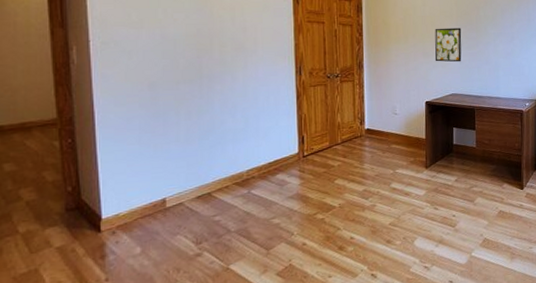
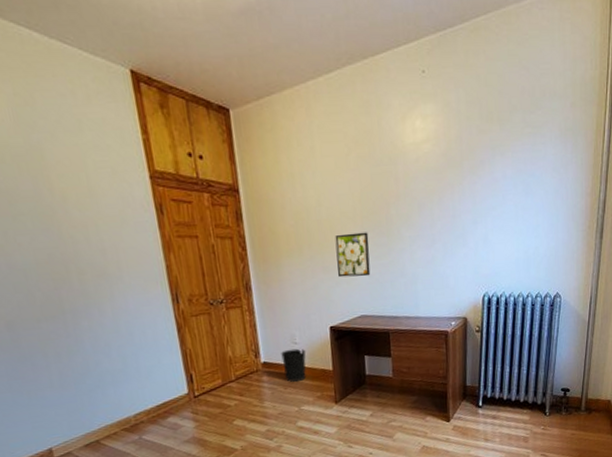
wastebasket: none [383,118,404,147] -> present [281,348,306,382]

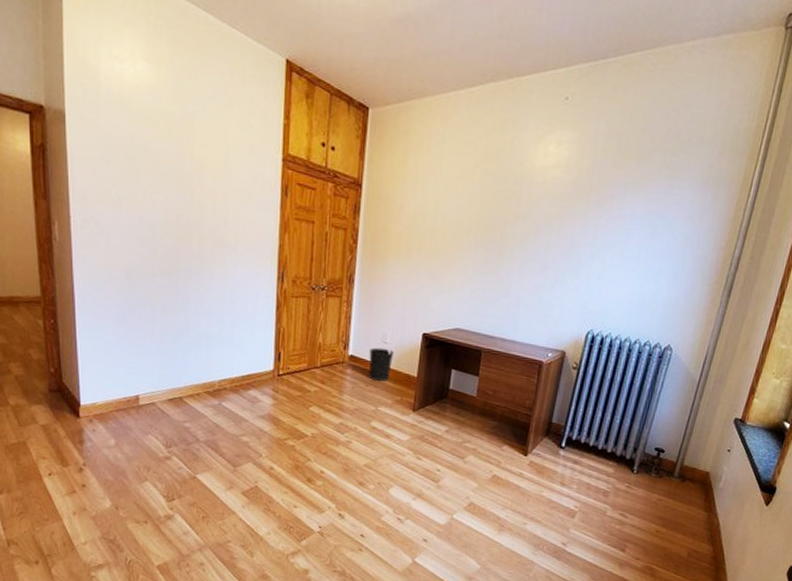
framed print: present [335,232,371,278] -> none [440,244,480,291]

